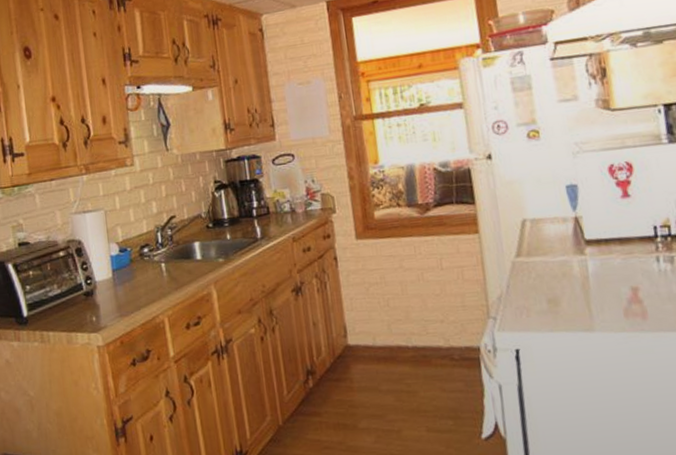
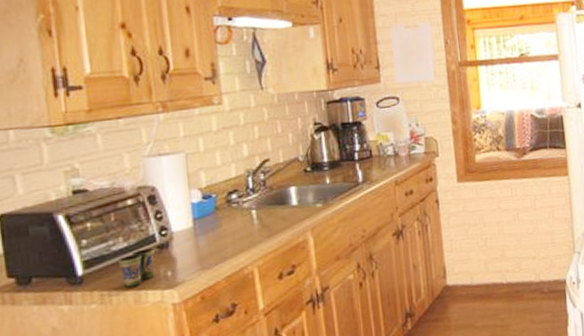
cup: none [53,295,83,329] -> present [117,248,155,288]

